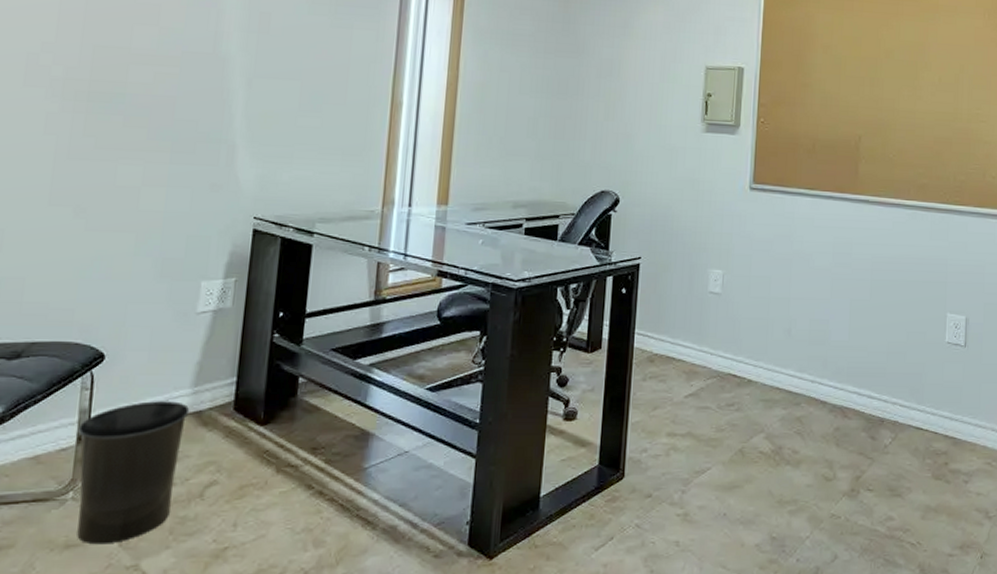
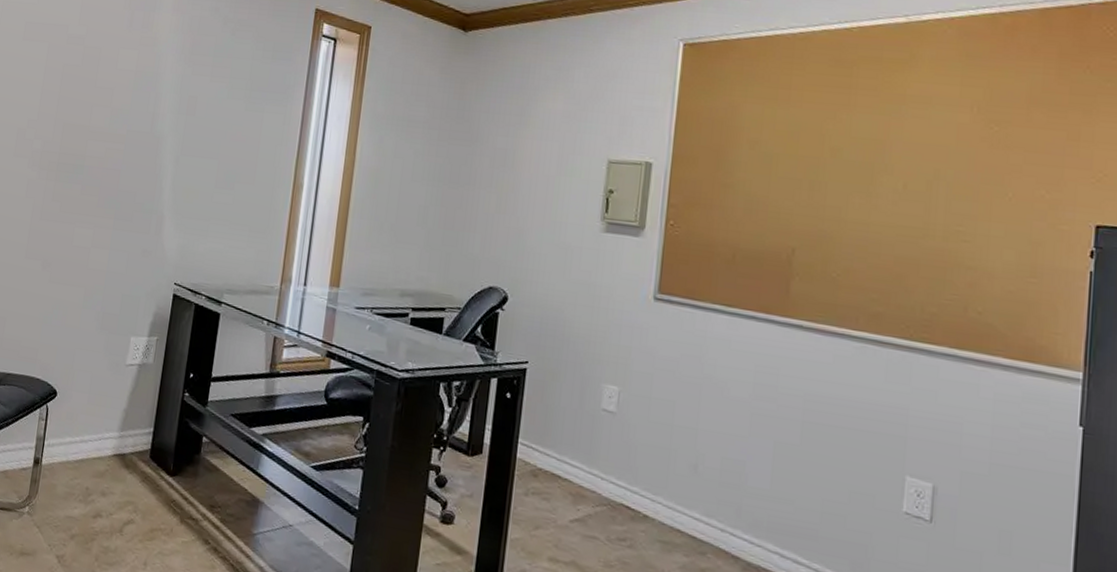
waste bin: present [77,401,190,545] -> none [29,437,117,559]

